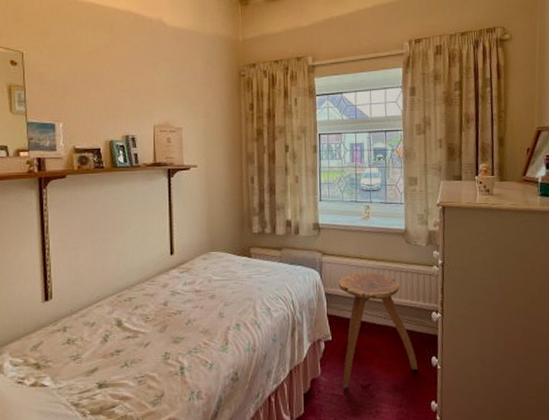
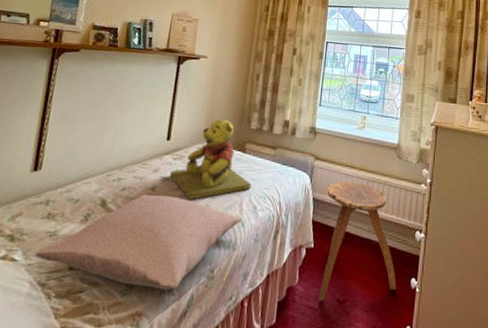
pillow: none [63,308,258,396] -> present [35,193,243,290]
teddy bear: none [179,227,262,310] -> present [169,119,252,200]

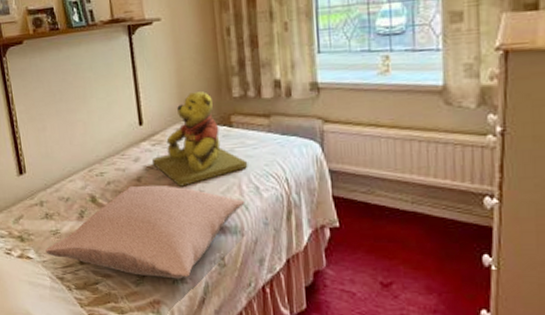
stool: present [318,181,397,302] -> none [346,143,462,285]

